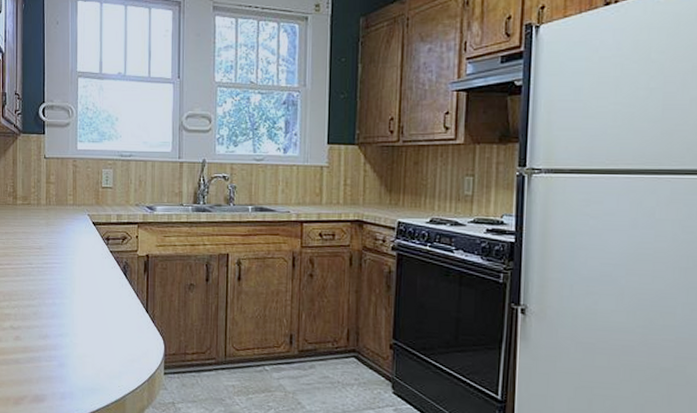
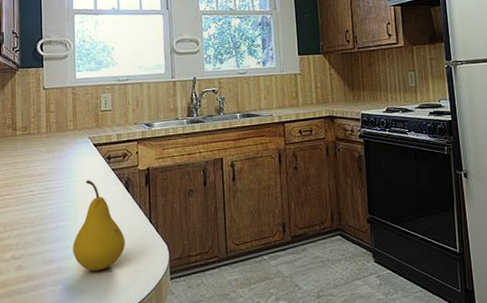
fruit: none [68,260,120,354] -> present [73,180,125,271]

